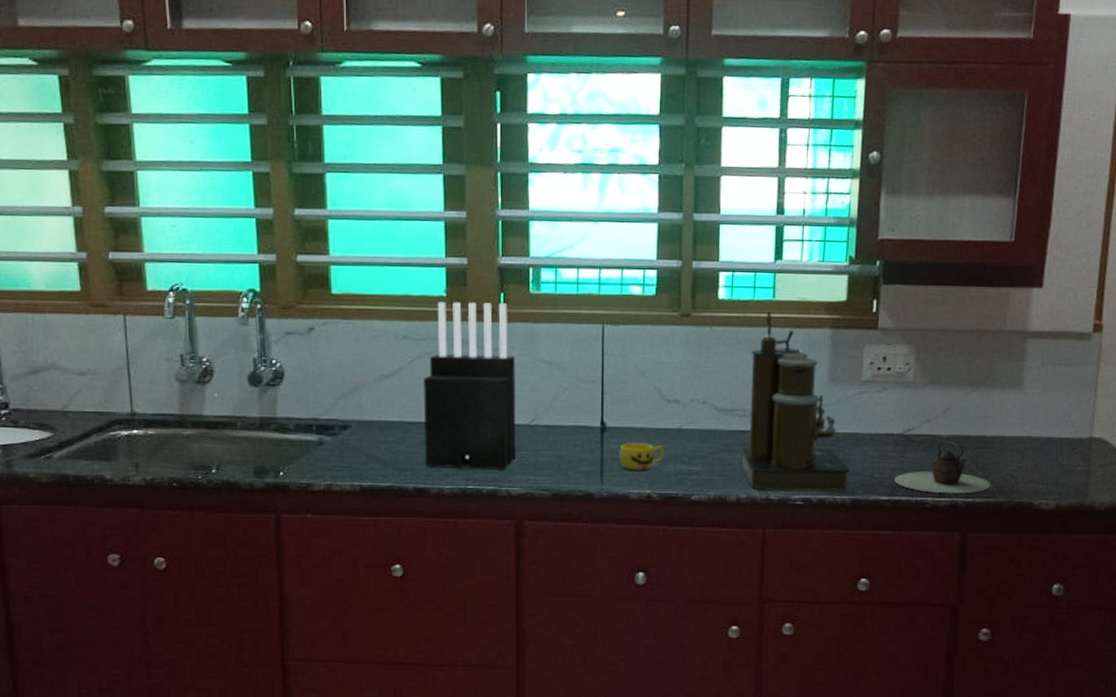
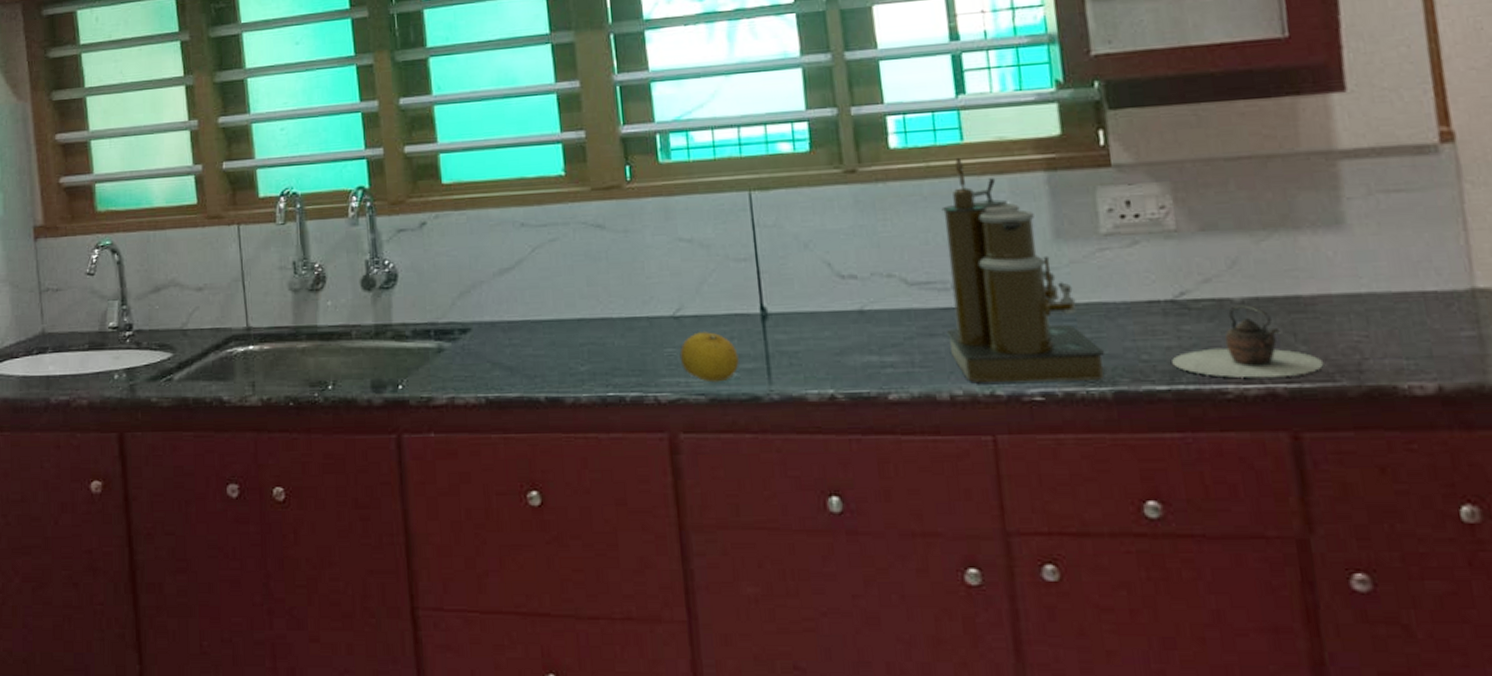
knife block: present [423,301,516,470] -> none [547,177,661,374]
fruit: none [531,439,579,481] -> present [679,332,739,383]
cup: present [619,443,664,470] -> none [787,330,846,365]

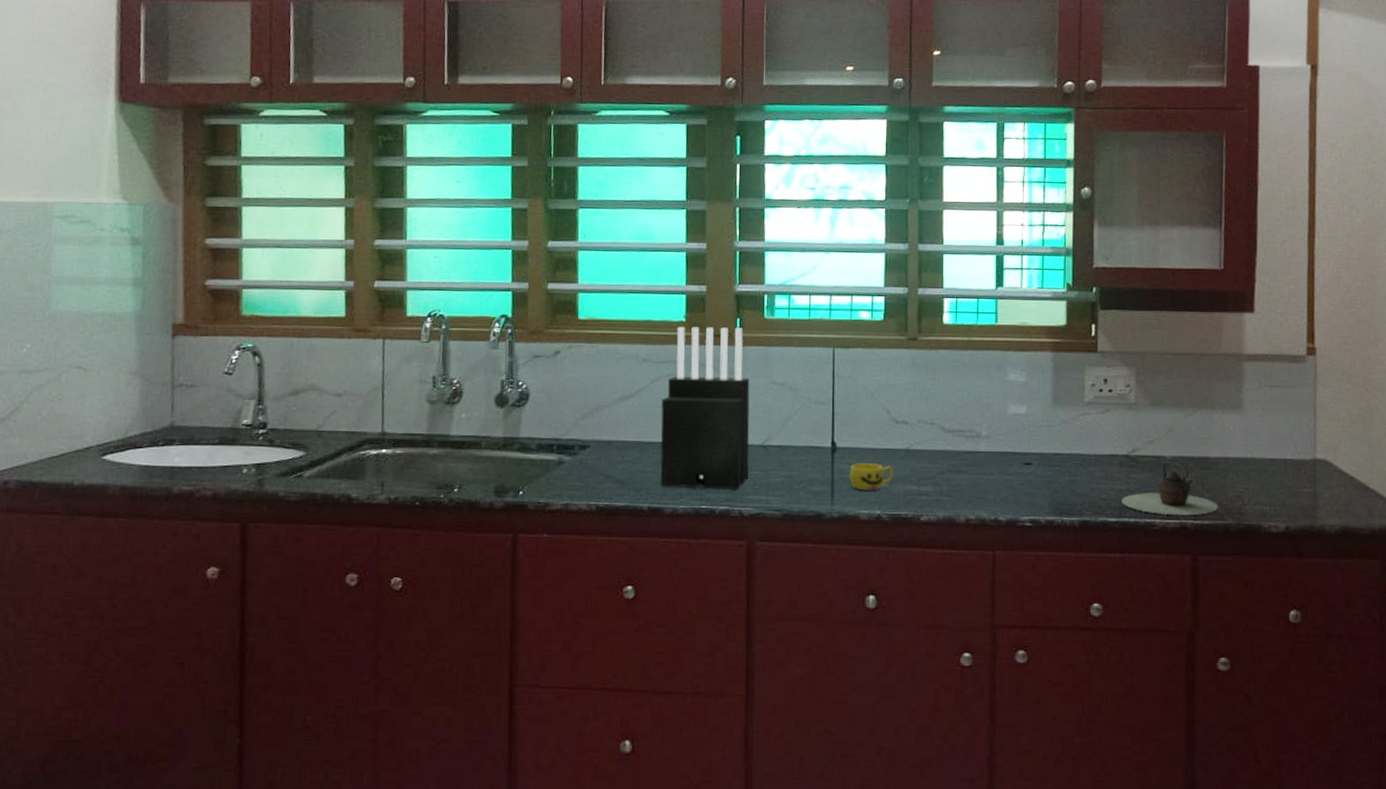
knife block: none [547,177,661,374] -> present [660,326,750,490]
fruit: present [679,332,739,383] -> none [763,459,810,501]
cup: none [787,330,846,365] -> present [849,463,893,491]
coffee maker: present [941,157,1104,383] -> none [968,335,1077,512]

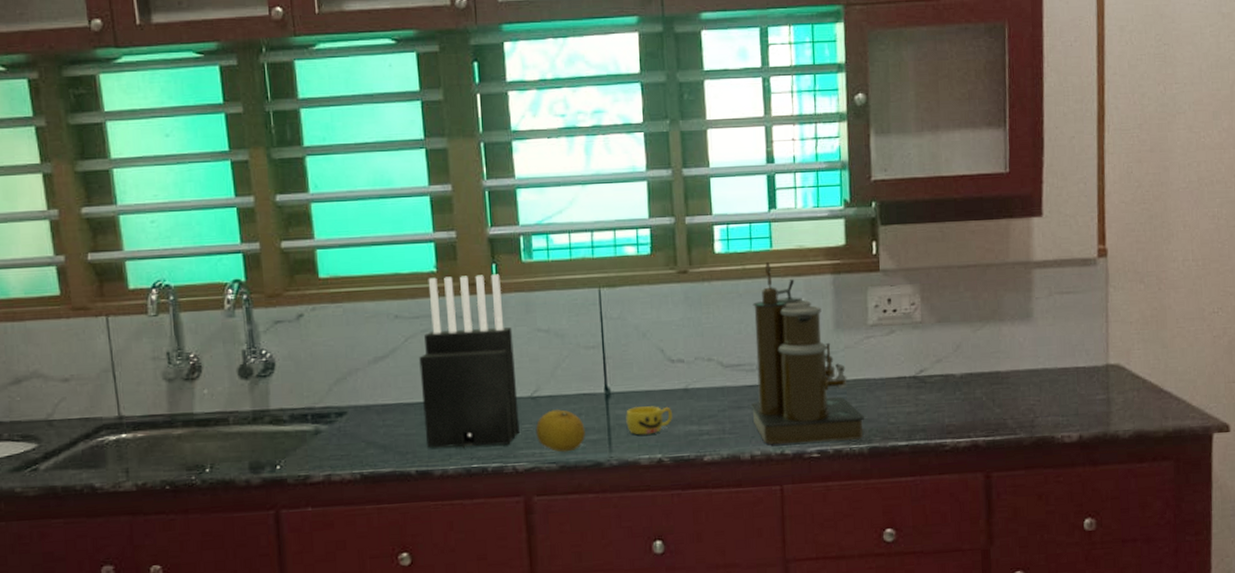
fruit: none [763,459,810,501] -> present [535,409,586,452]
coffee maker: none [968,335,1077,512] -> present [750,261,864,445]
teapot: present [1121,462,1219,516] -> none [911,379,1010,434]

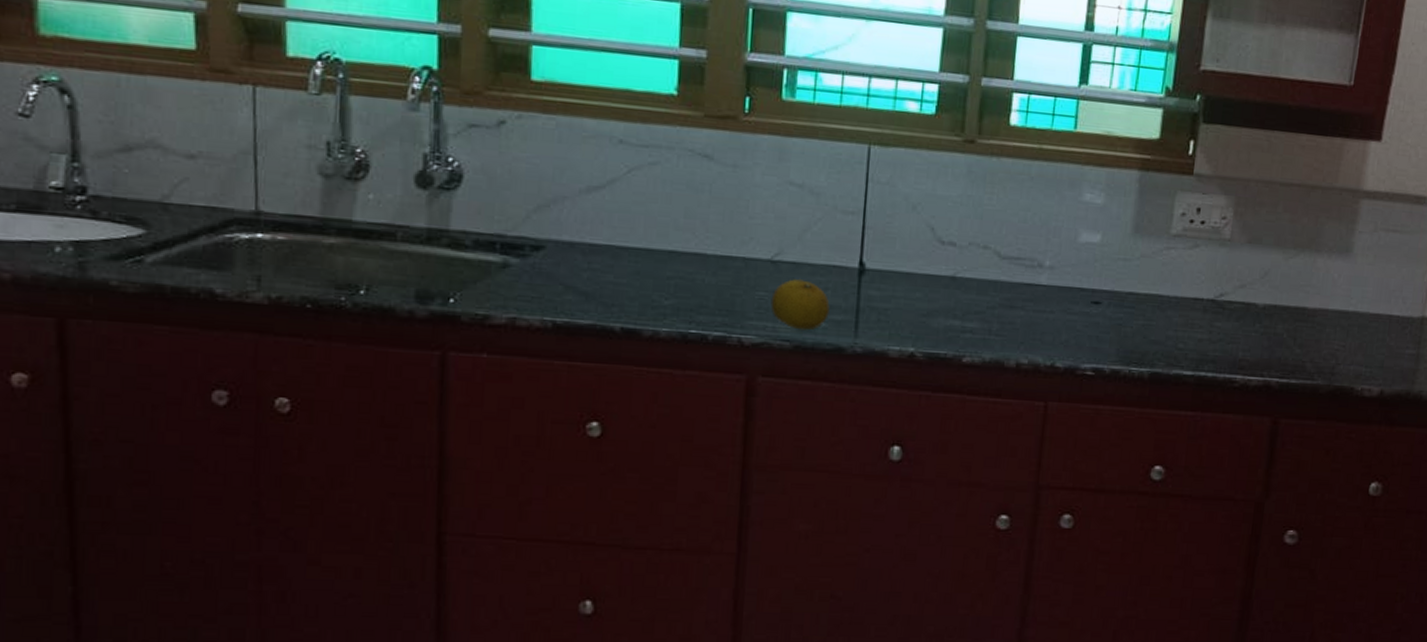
knife block: present [419,274,520,449] -> none [638,101,760,312]
cup: present [626,406,672,435] -> none [879,289,934,324]
coffee maker: present [750,261,864,445] -> none [1024,144,1150,362]

